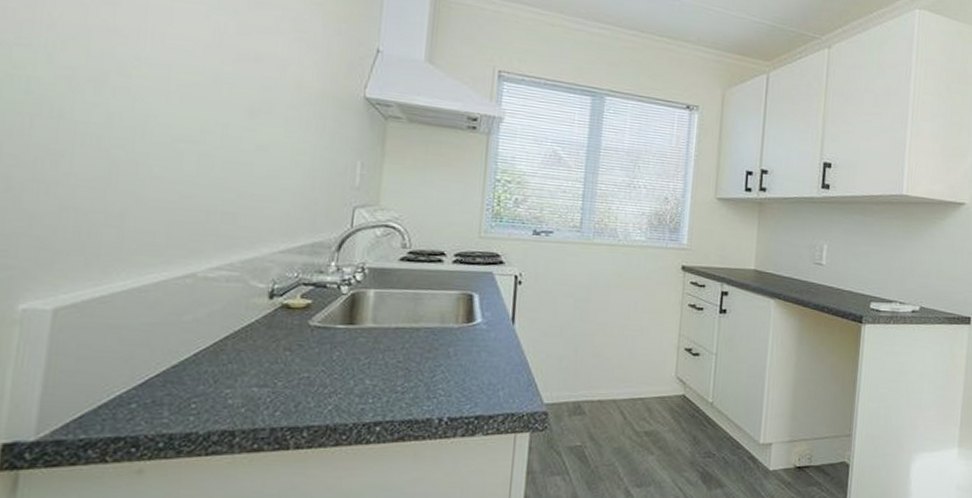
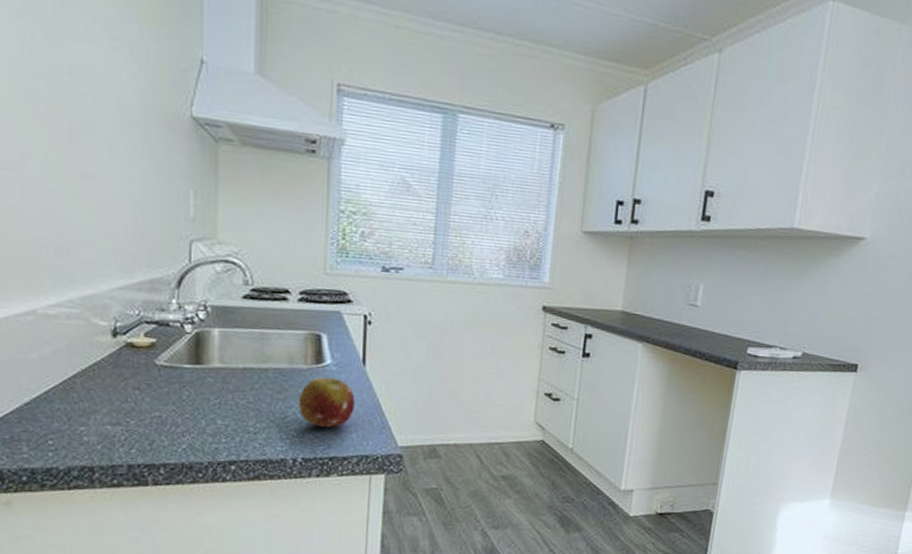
fruit: none [447,336,503,386] -> present [298,377,355,428]

